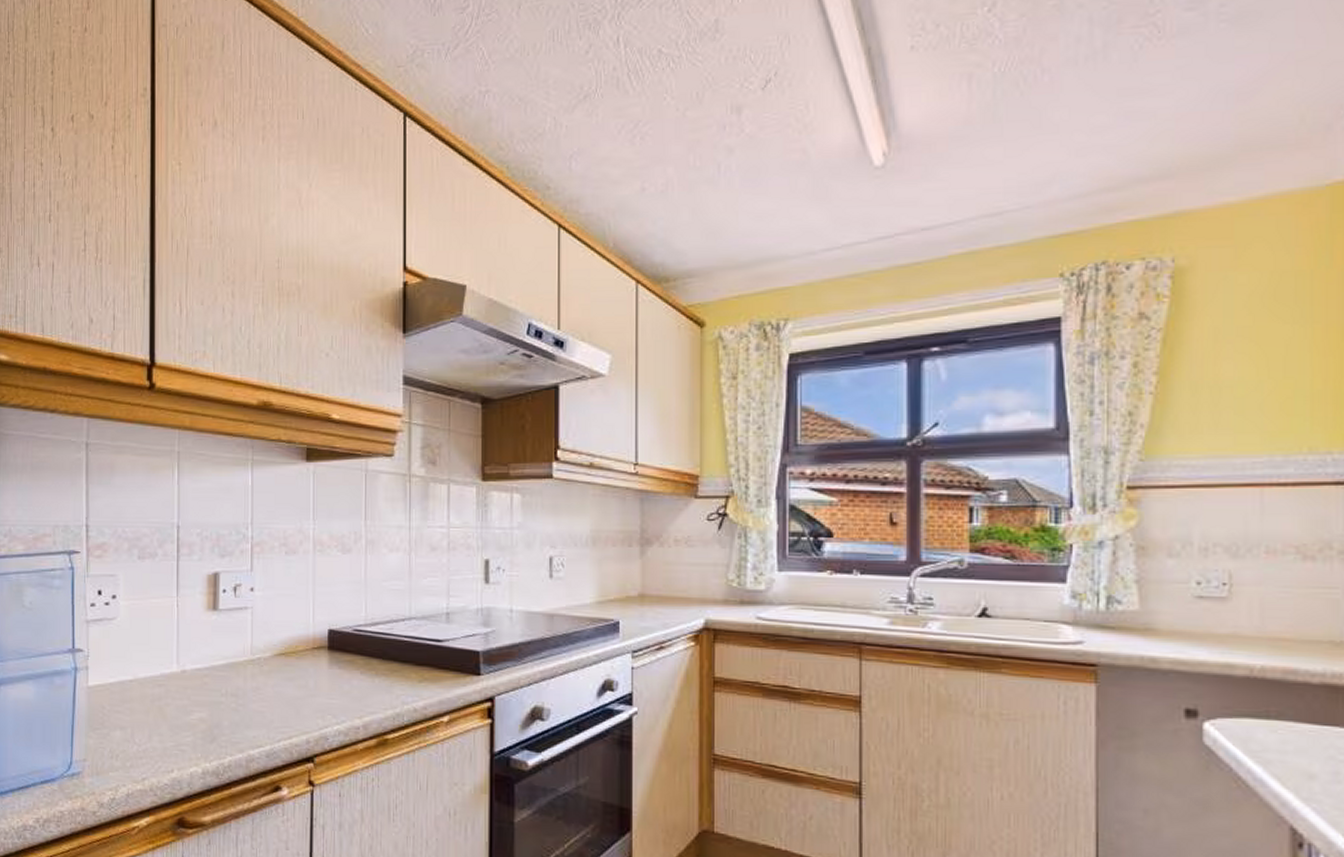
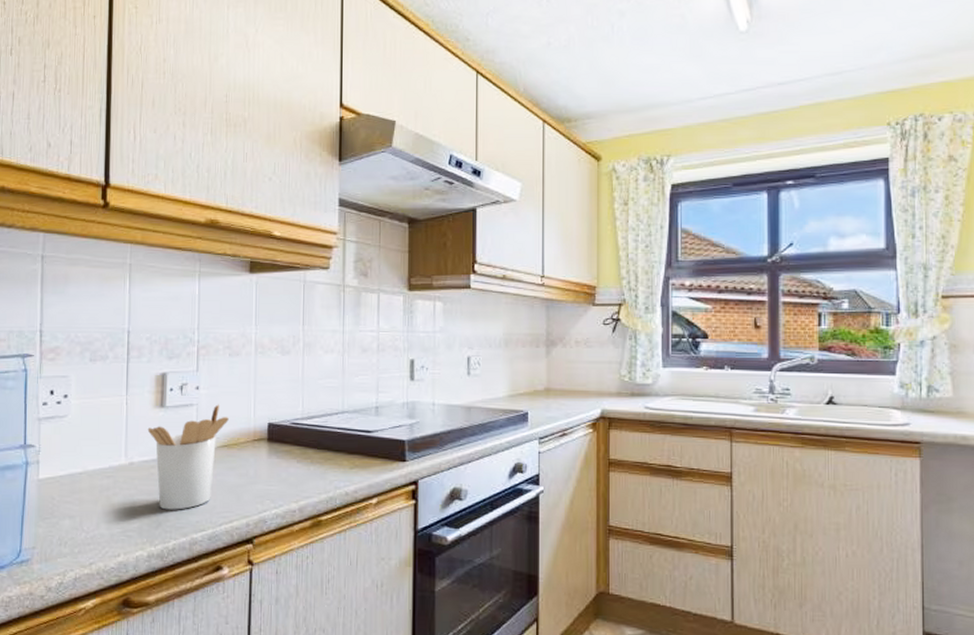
utensil holder: none [200,607,286,724] -> present [147,404,229,510]

